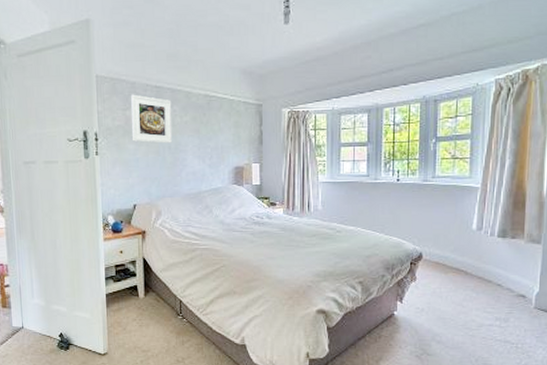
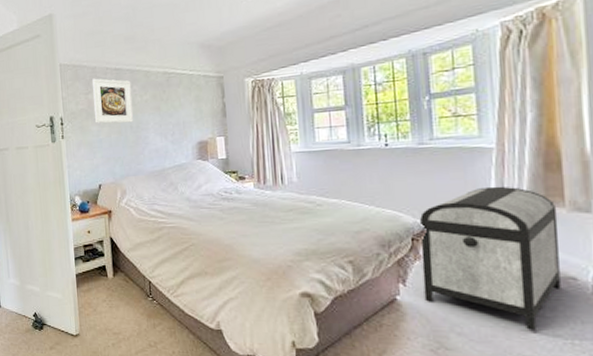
storage chest: none [415,220,518,339] -> present [419,186,561,332]

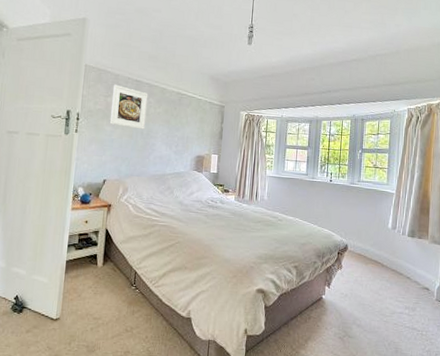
storage chest: present [419,186,561,332] -> none [340,220,424,325]

